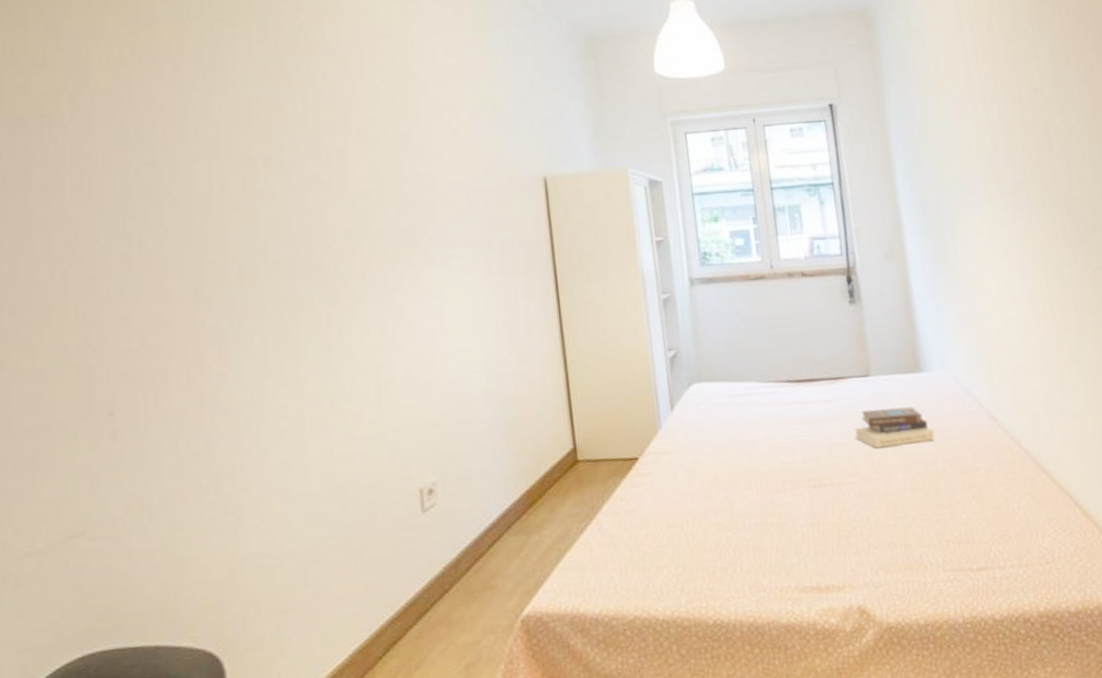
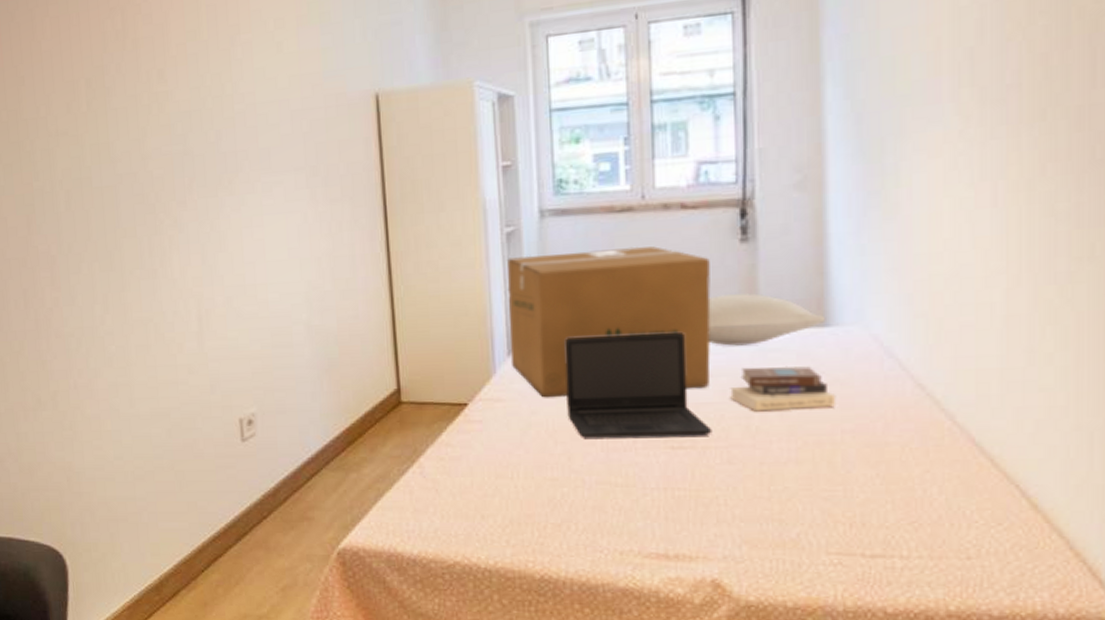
box: none [665,309,839,447] -> present [507,246,711,397]
laptop: none [718,381,845,483] -> present [564,331,712,438]
pillow: none [830,346,920,392] -> present [707,293,826,346]

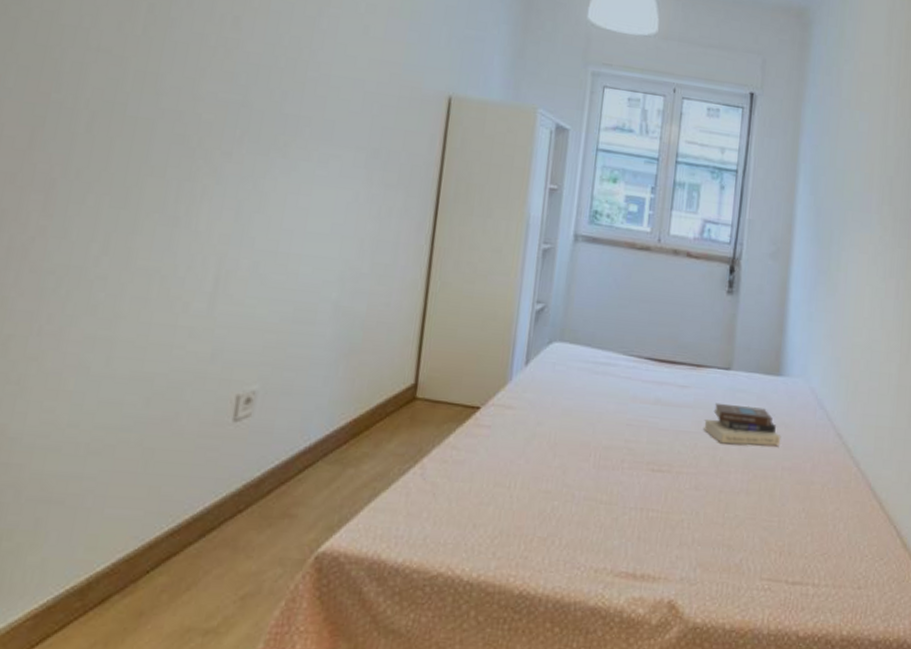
box: present [507,246,711,397] -> none [526,272,703,417]
laptop: present [564,331,712,438] -> none [569,356,687,460]
pillow: present [707,293,826,346] -> none [693,336,781,384]

